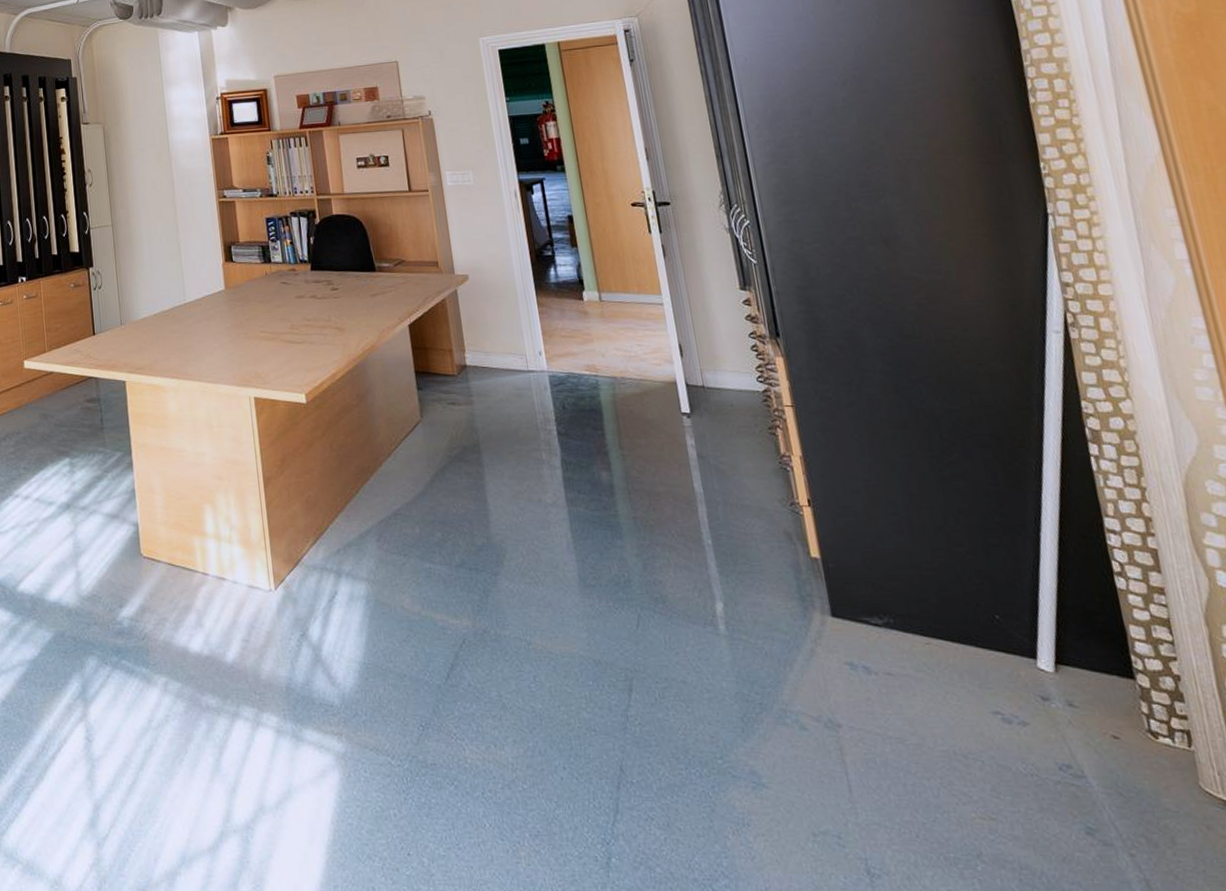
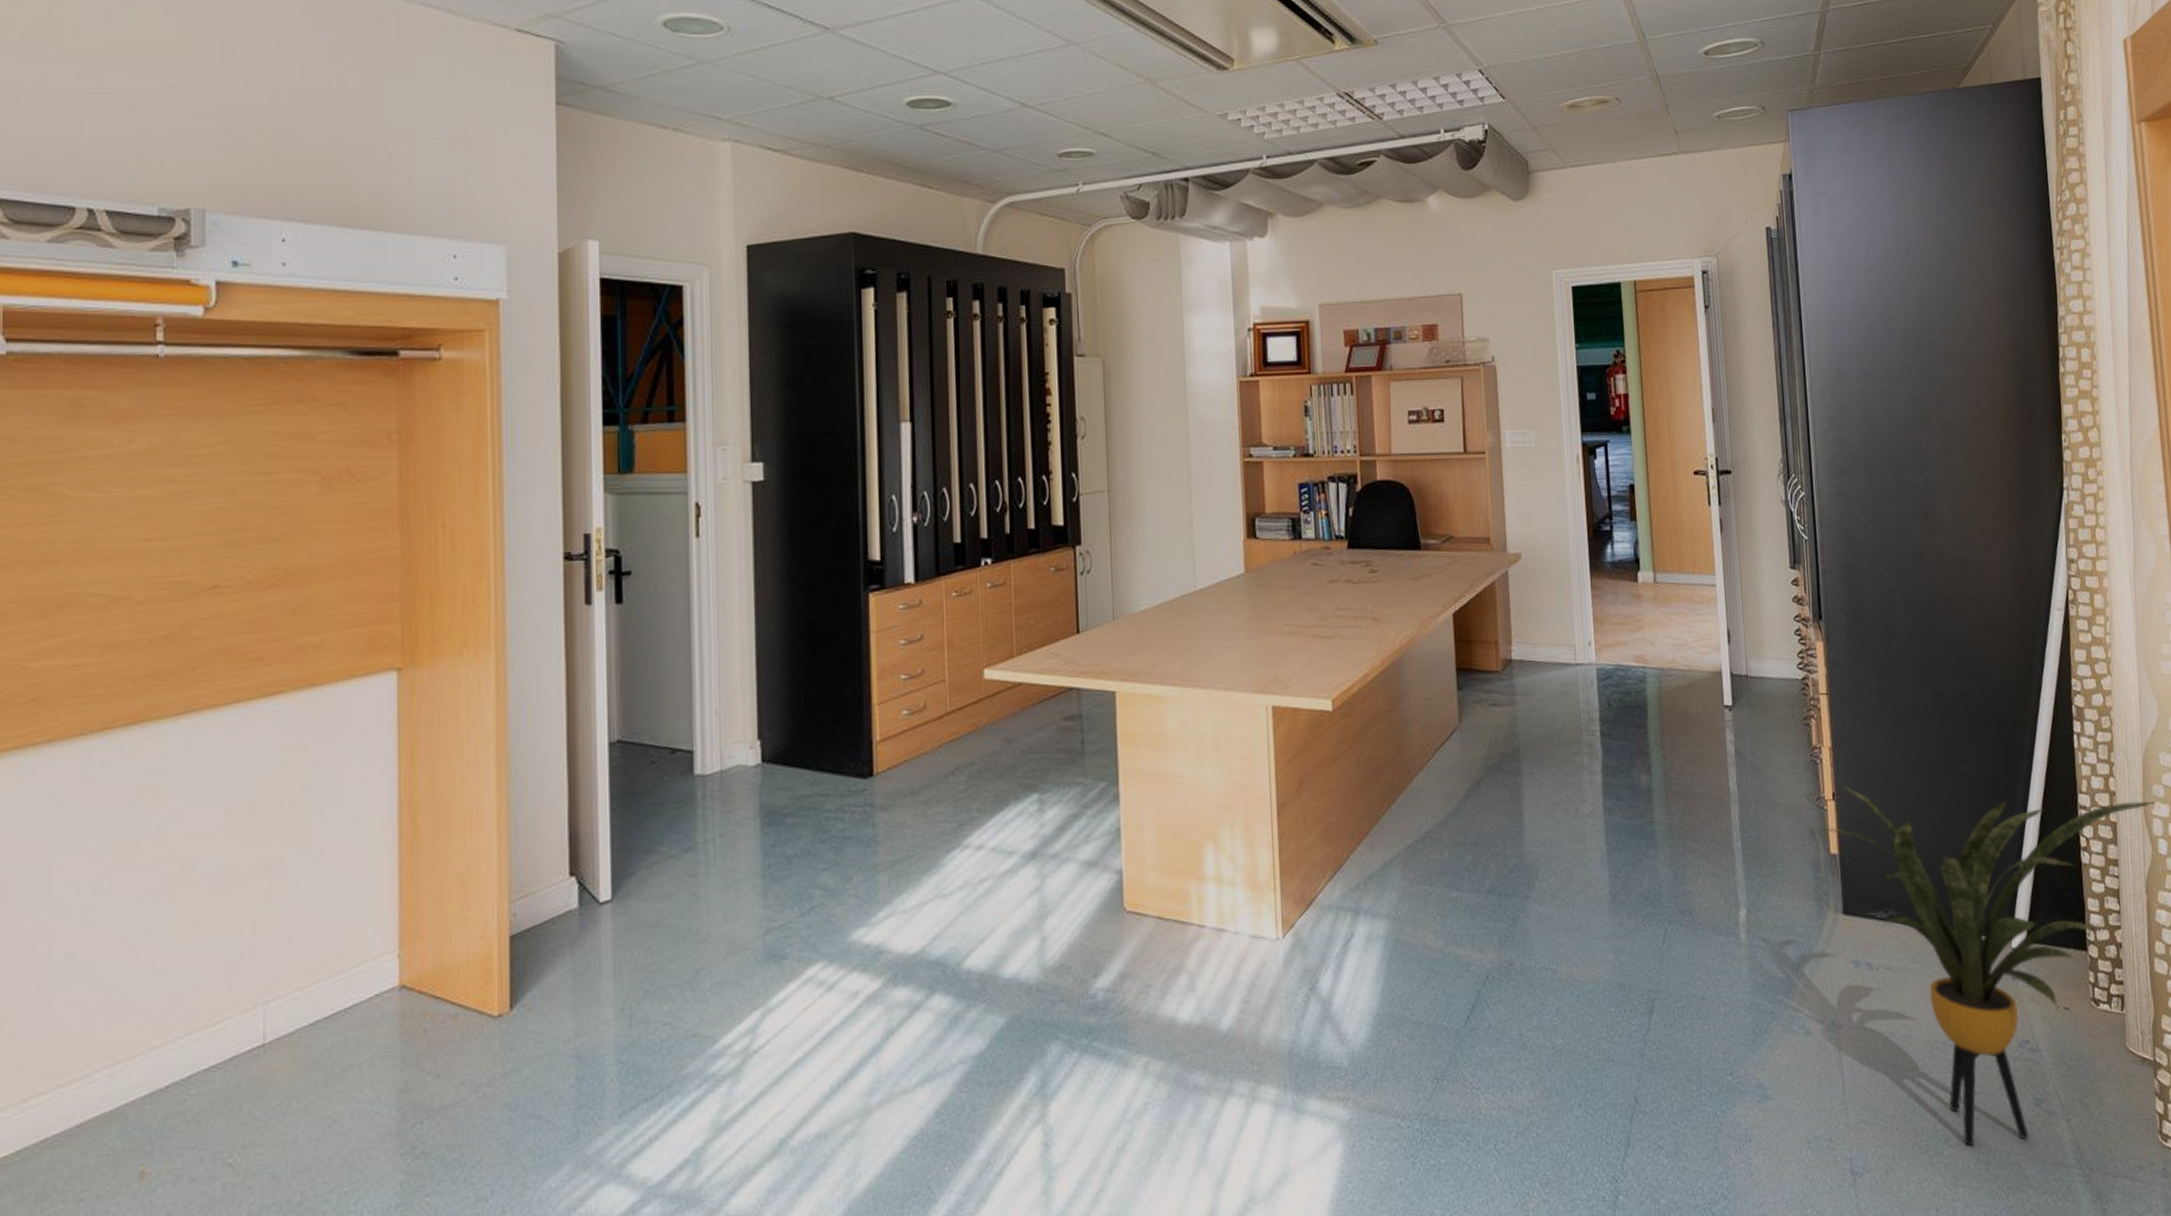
house plant: none [800,492,1206,867] -> present [1823,784,2155,1146]

